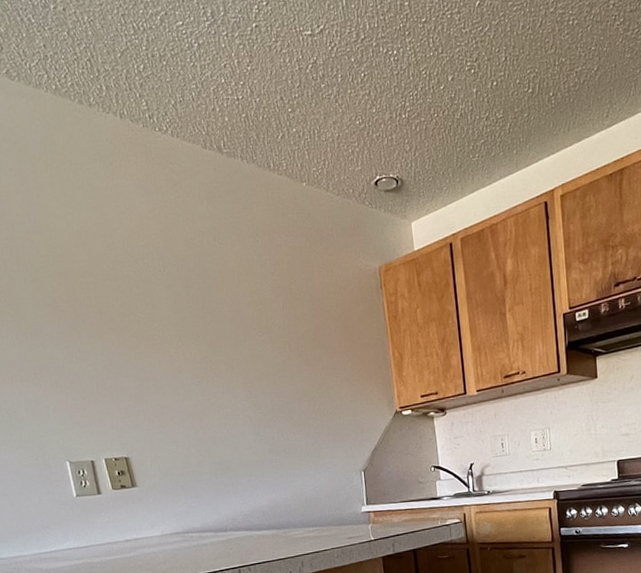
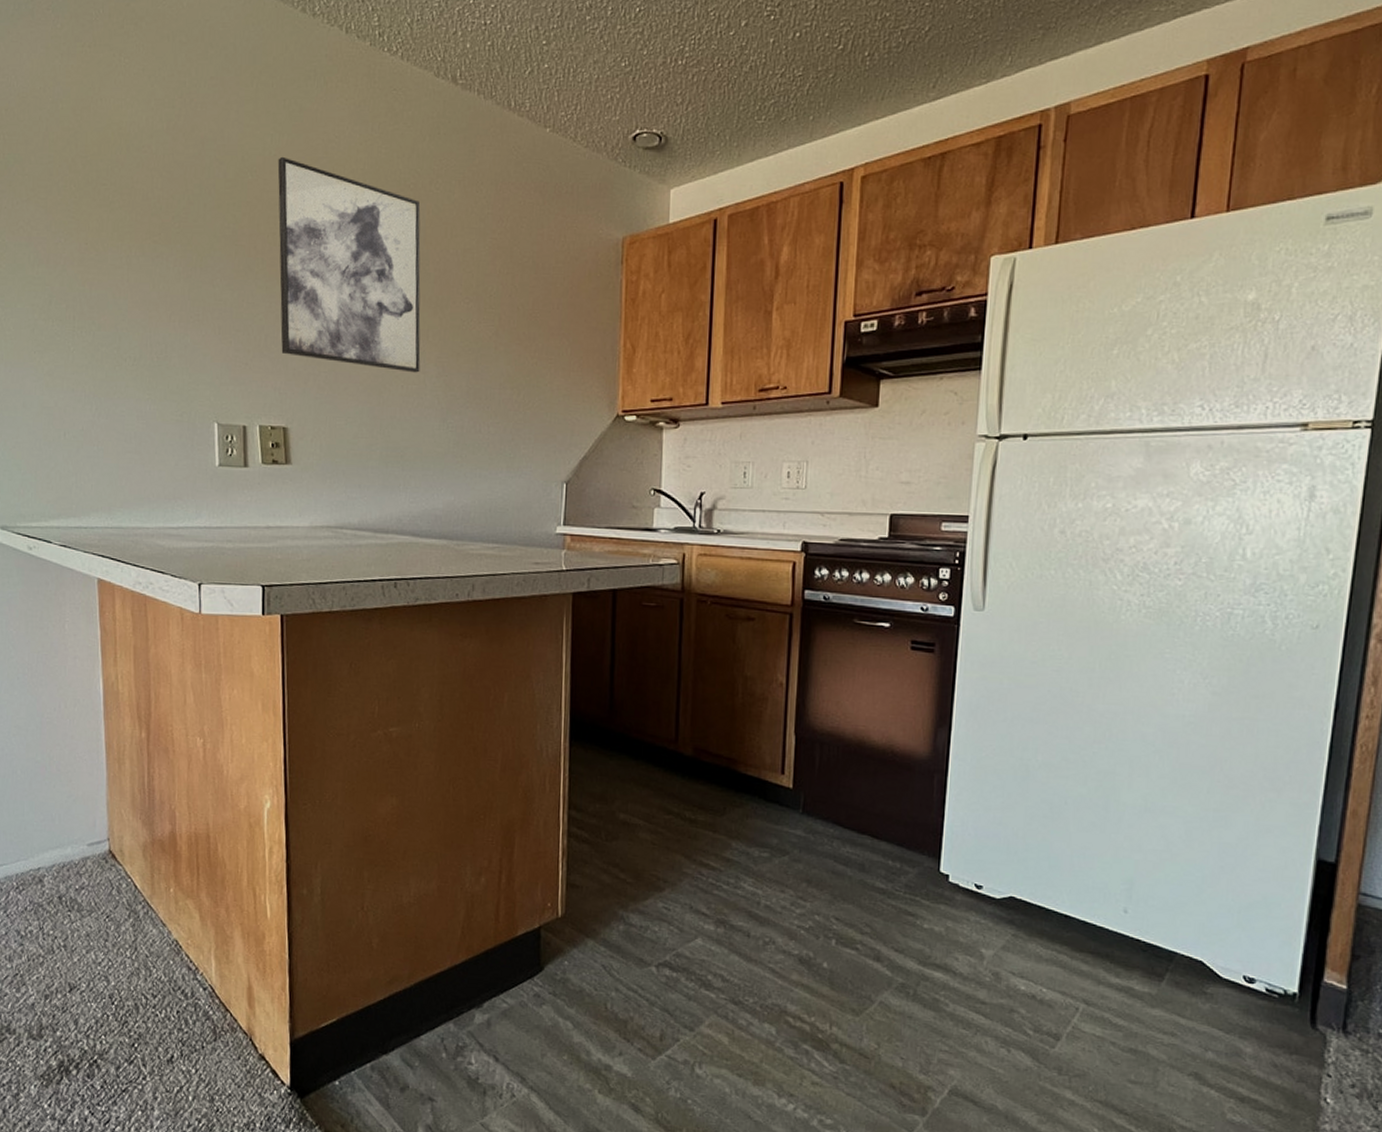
wall art: none [81,230,231,399] -> present [277,156,421,373]

